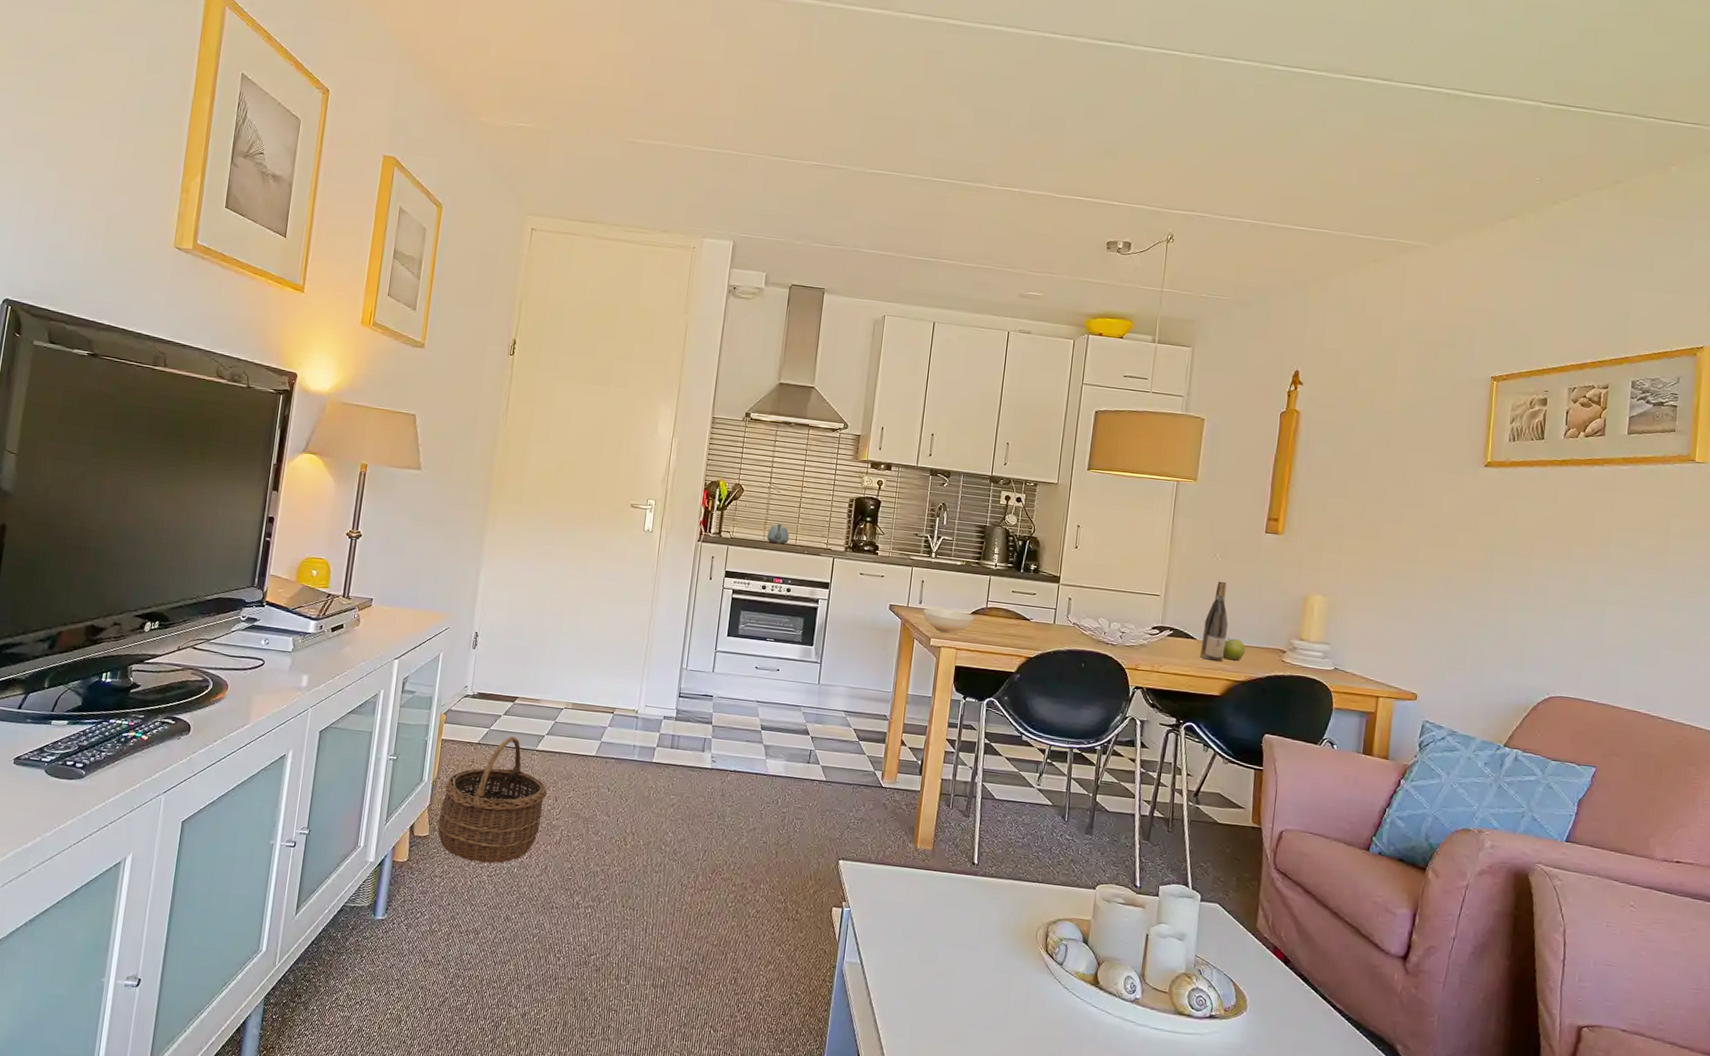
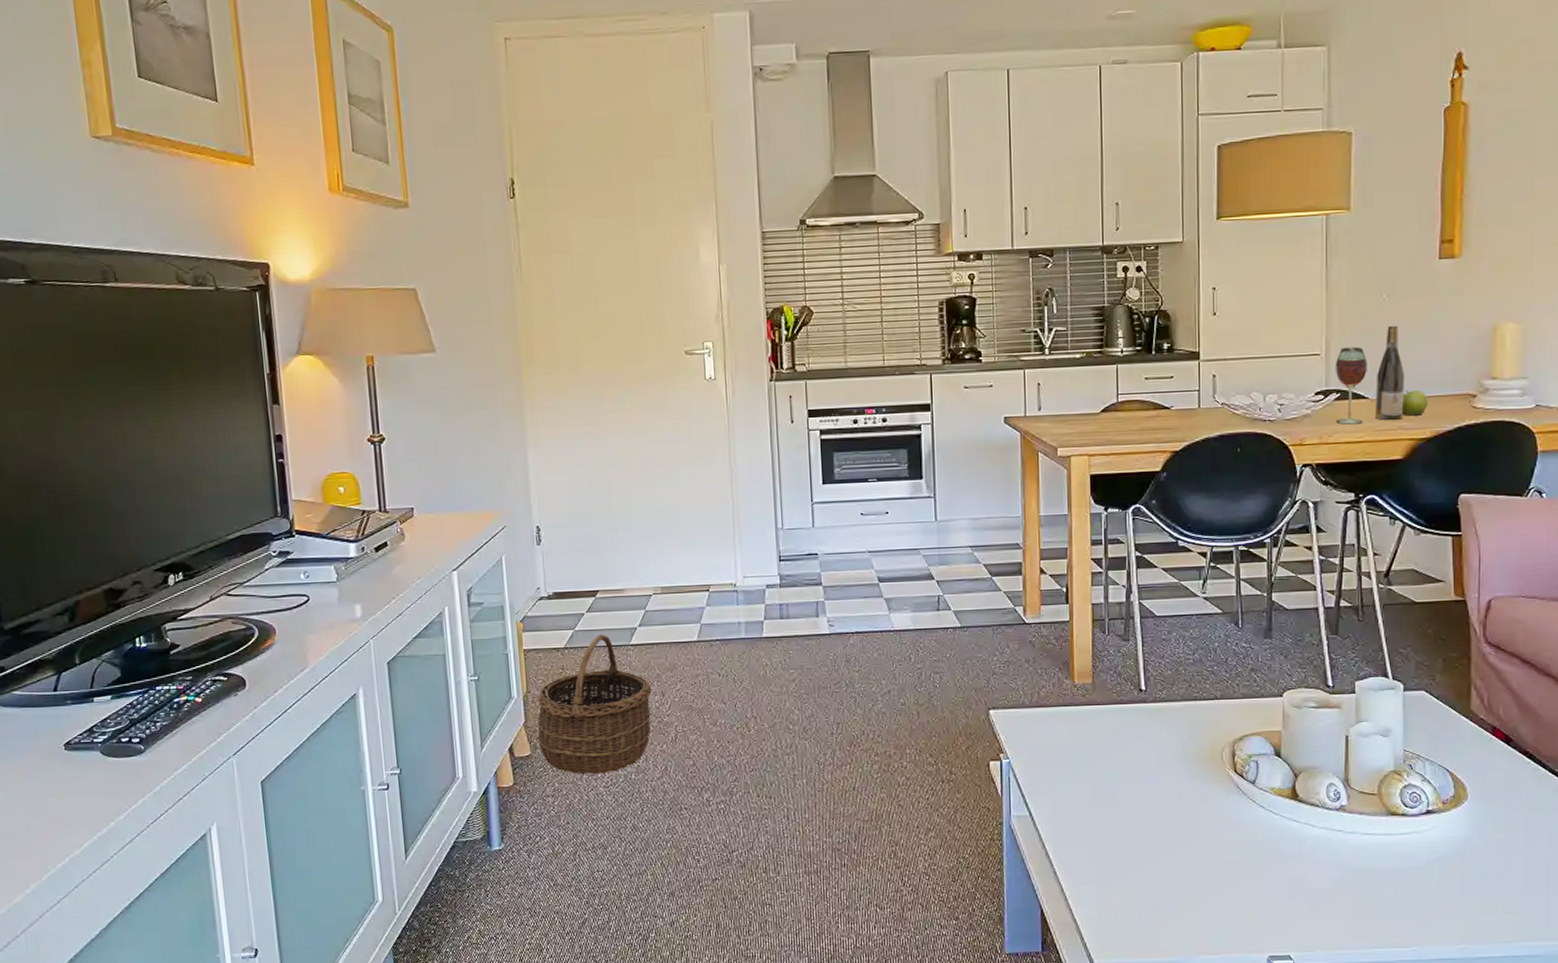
teapot: present [767,523,790,544] -> none [849,344,876,369]
bowl: present [923,608,976,634] -> none [1044,411,1106,440]
wineglass: none [1167,592,1198,660] -> present [1335,346,1367,425]

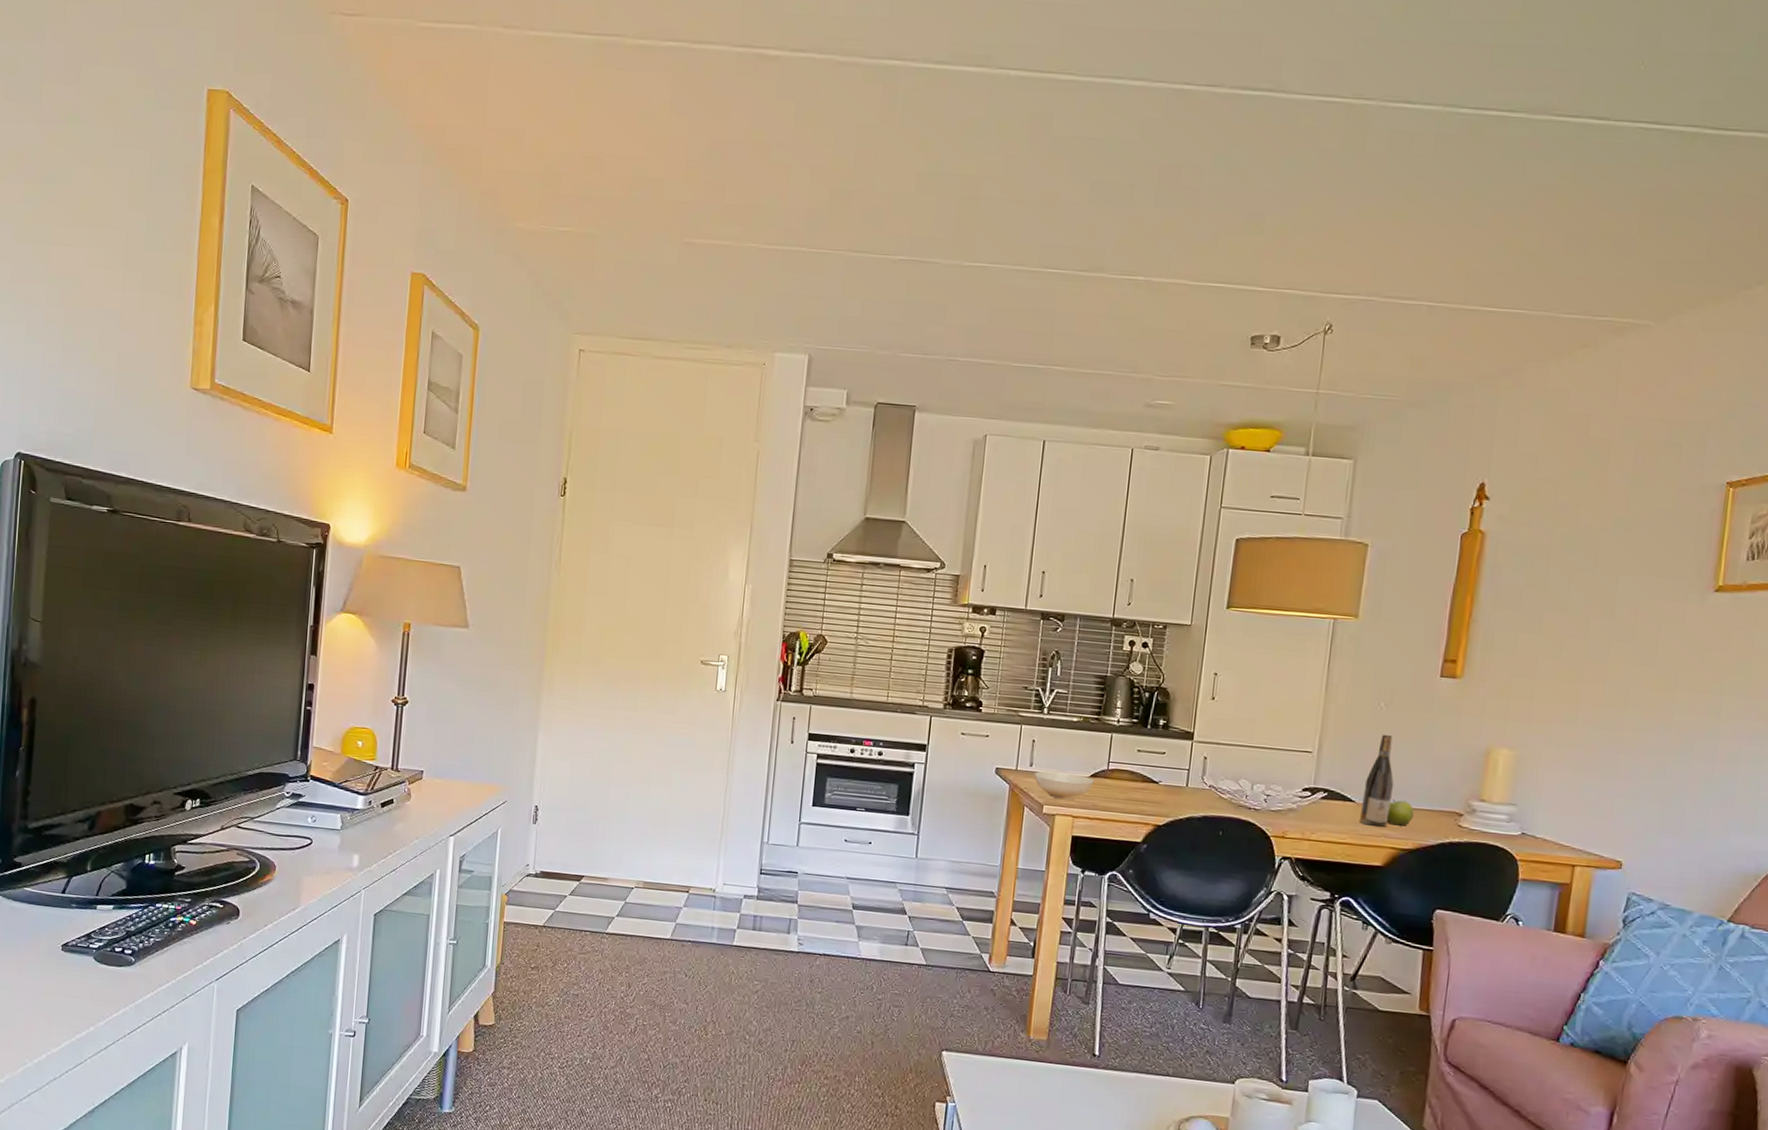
wicker basket: present [537,634,653,774] -> none [503,918,620,1054]
bowl: none [1044,411,1106,440] -> present [1034,771,1095,800]
wineglass: present [1335,346,1367,425] -> none [1320,748,1358,826]

